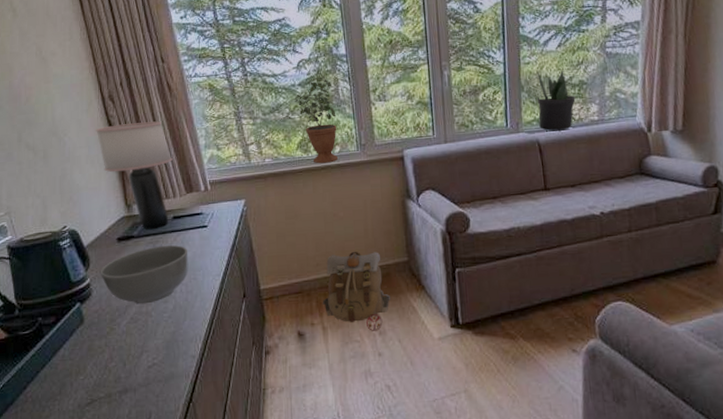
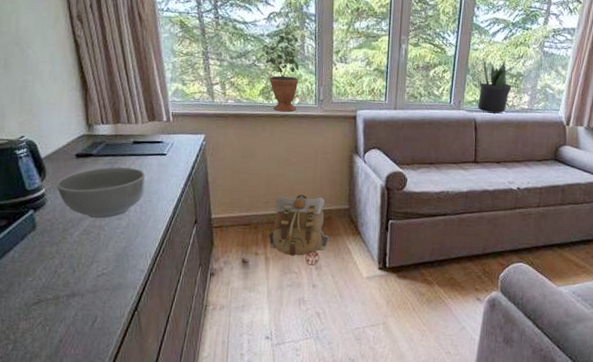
table lamp: present [96,121,173,229] -> none [61,45,138,150]

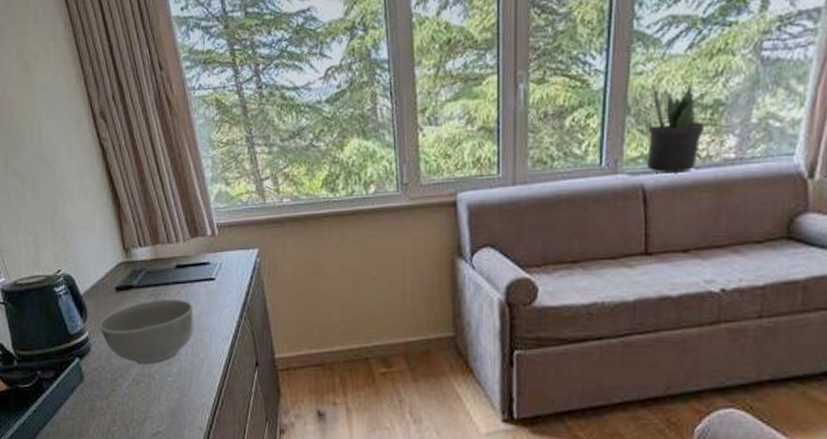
potted plant: present [261,27,300,113] -> none [320,85,373,208]
backpack: present [267,194,329,266] -> none [346,320,429,418]

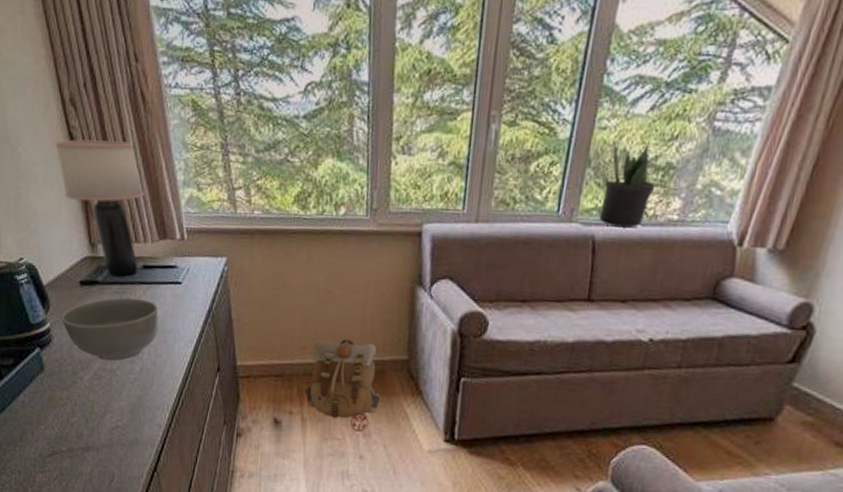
table lamp: none [87,146,174,279] -> present [55,139,145,277]
backpack: none [346,320,429,418] -> present [304,338,381,432]

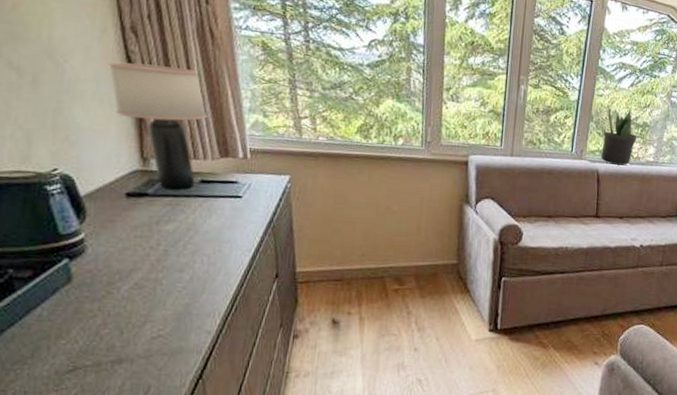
bowl: present [60,298,159,361] -> none [98,209,216,271]
backpack: present [304,338,381,432] -> none [362,246,434,327]

